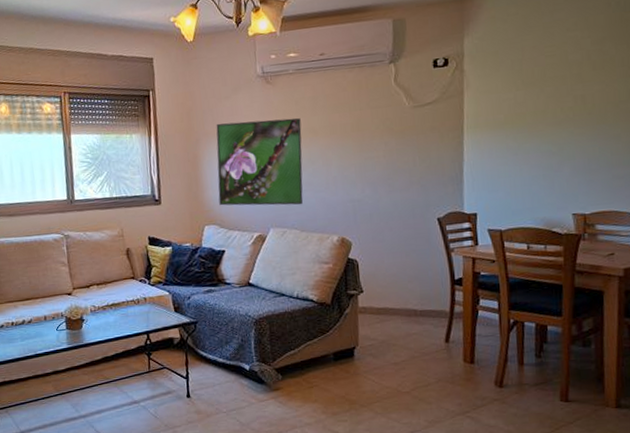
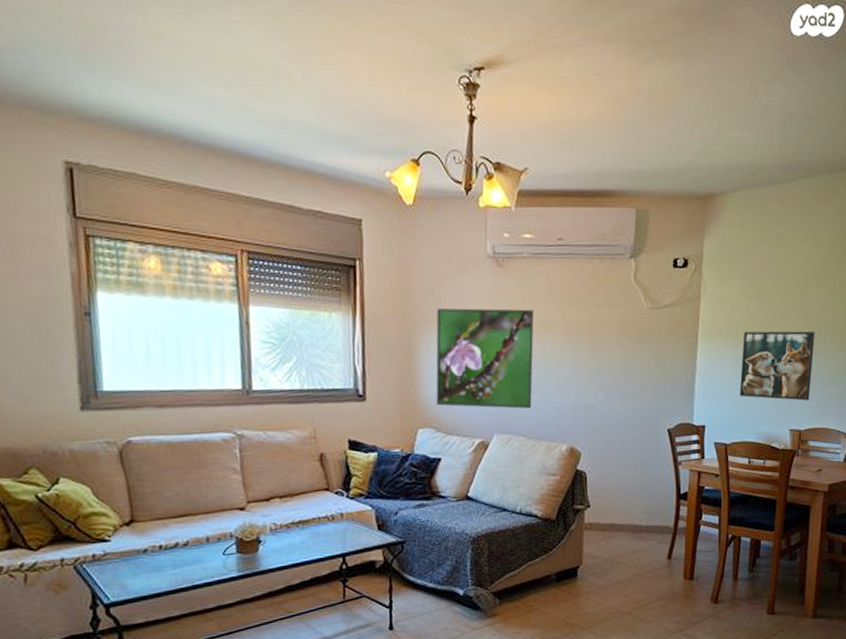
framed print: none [512,115,595,185] -> present [739,331,815,401]

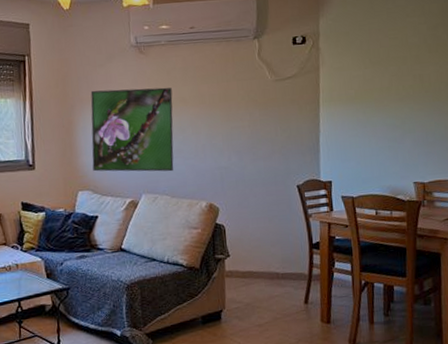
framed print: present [739,331,815,401] -> none [361,92,431,156]

